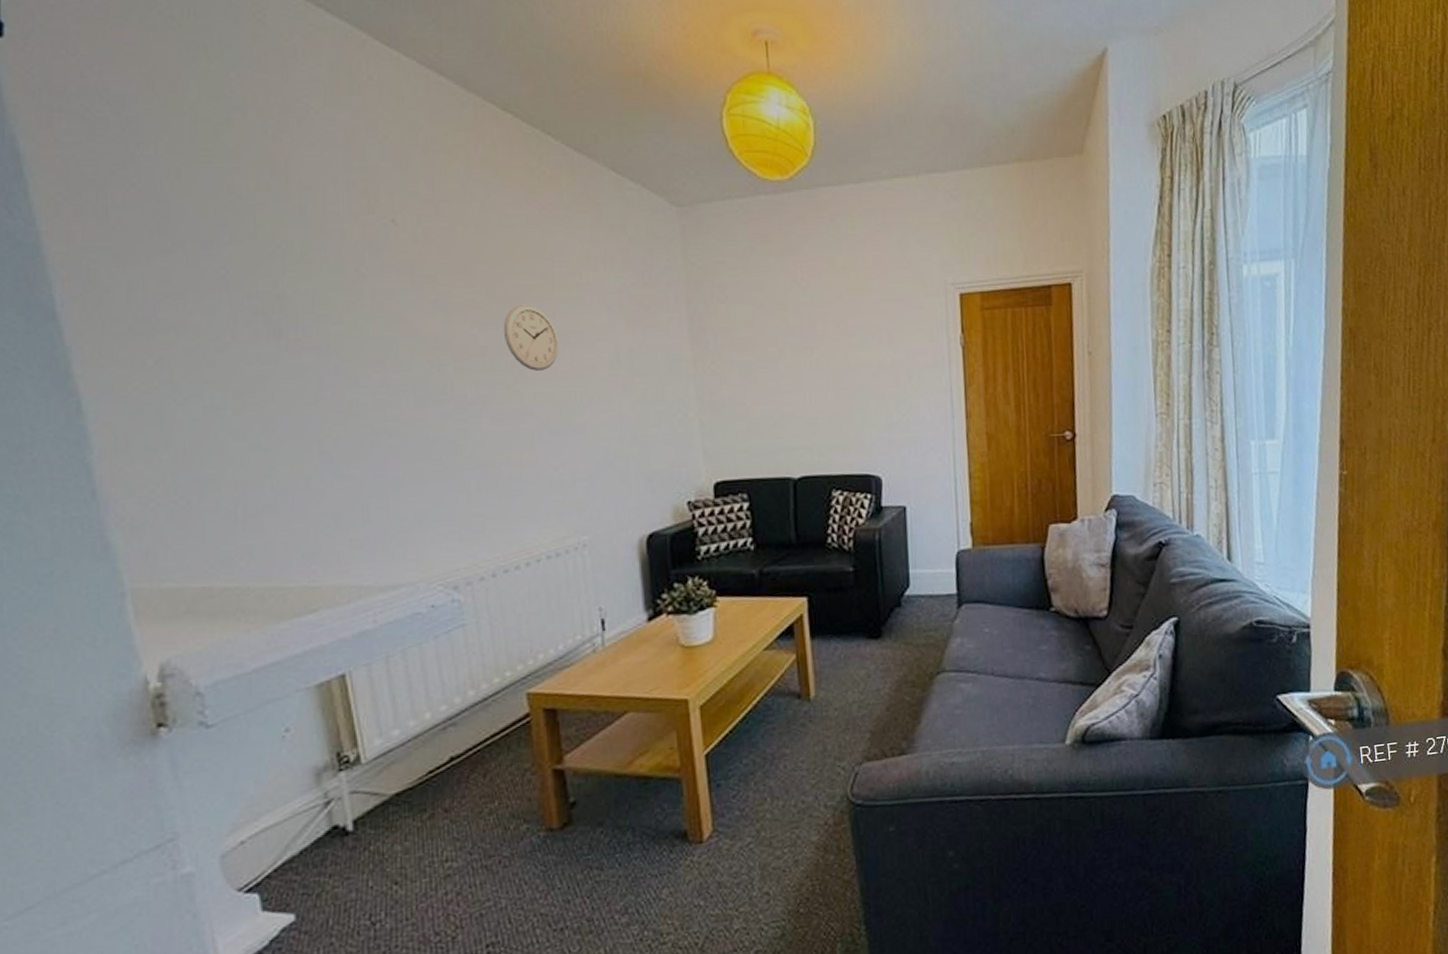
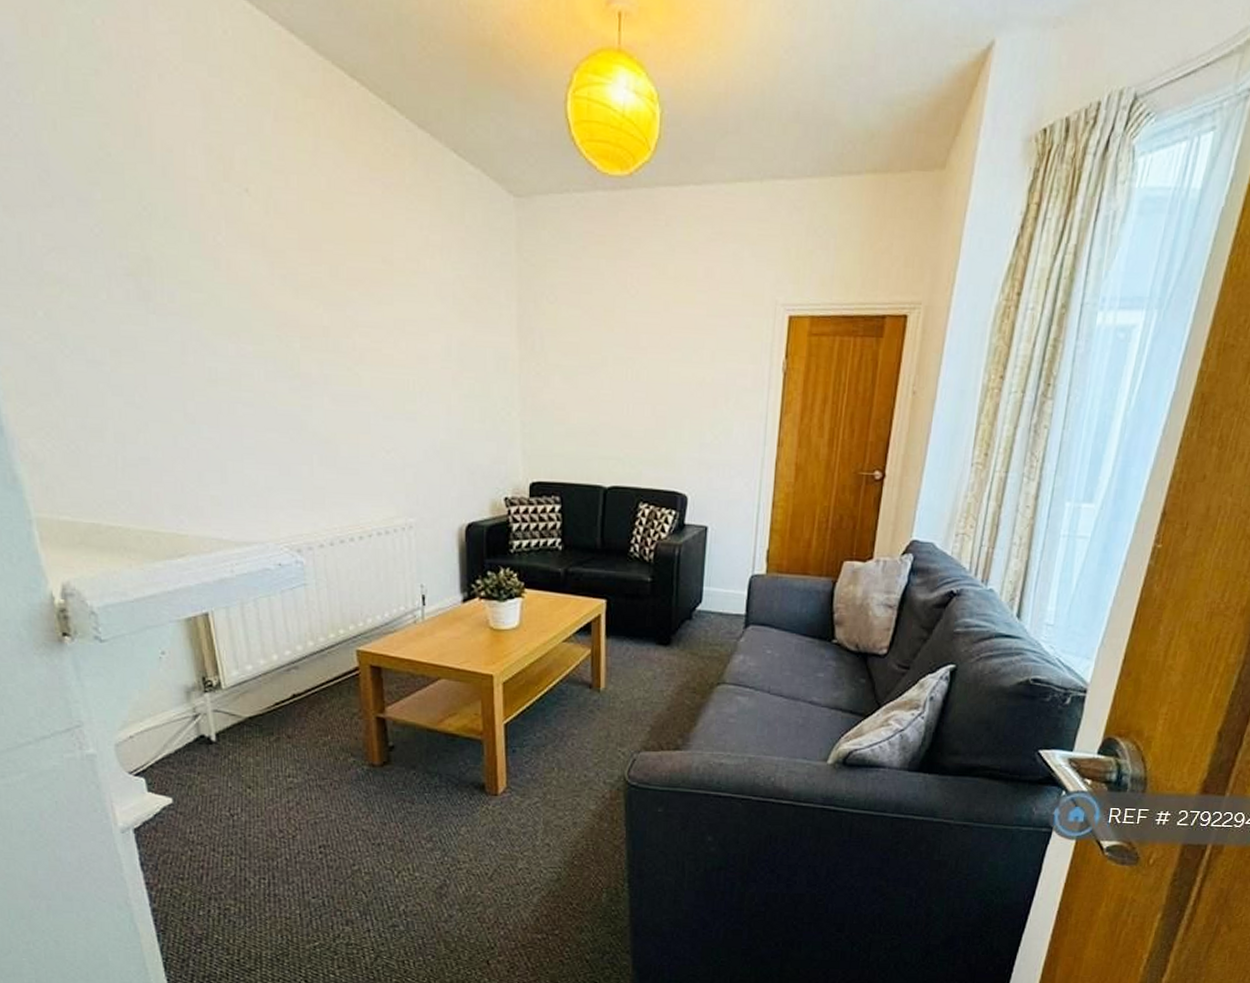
wall clock: present [503,304,559,371] -> none [345,287,395,356]

